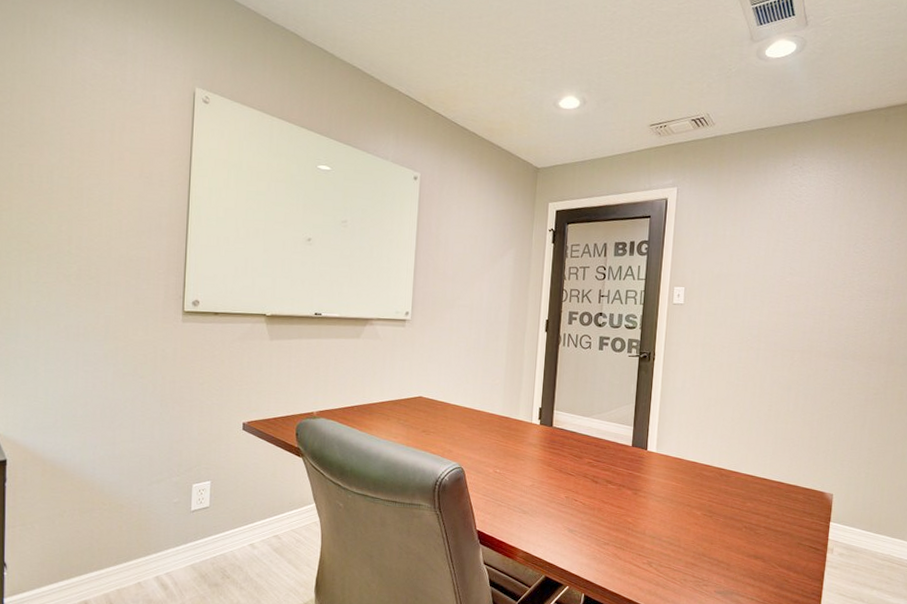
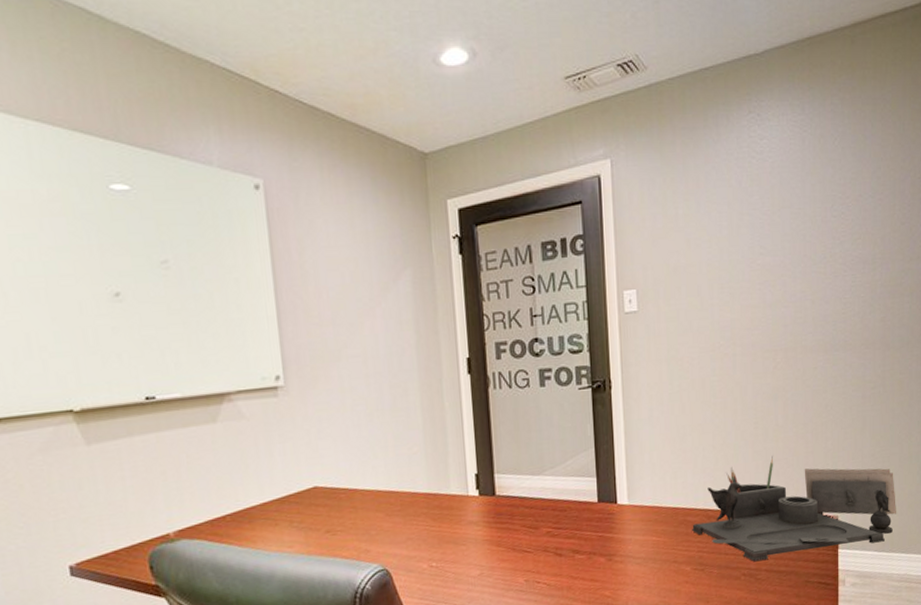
desk organizer: none [706,434,887,523] -> present [692,455,896,562]

